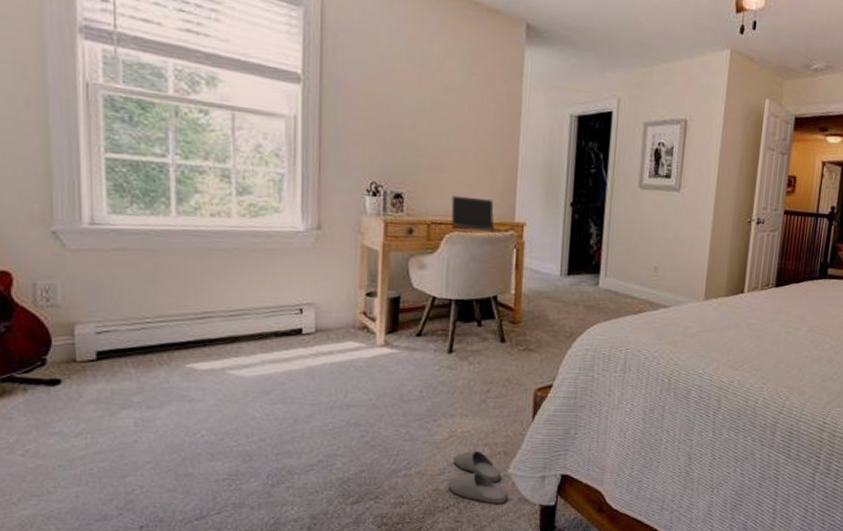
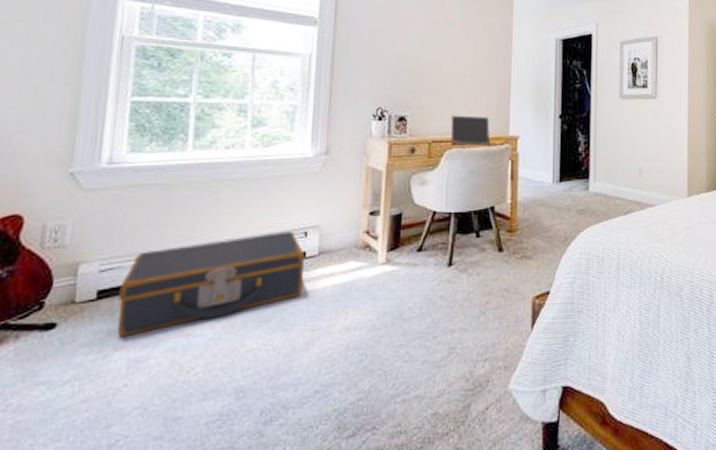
suitcase: none [118,306,302,396] -> present [116,231,305,336]
slippers: present [448,450,508,505] -> none [447,366,509,426]

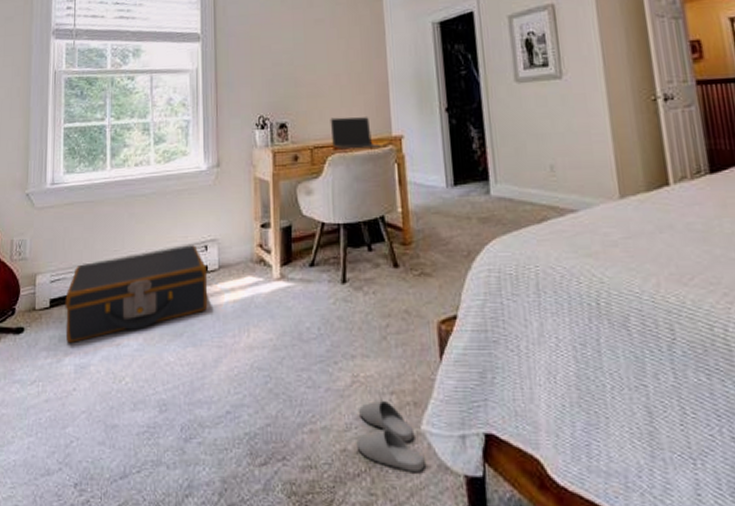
slippers: none [447,366,509,426] -> present [356,400,425,473]

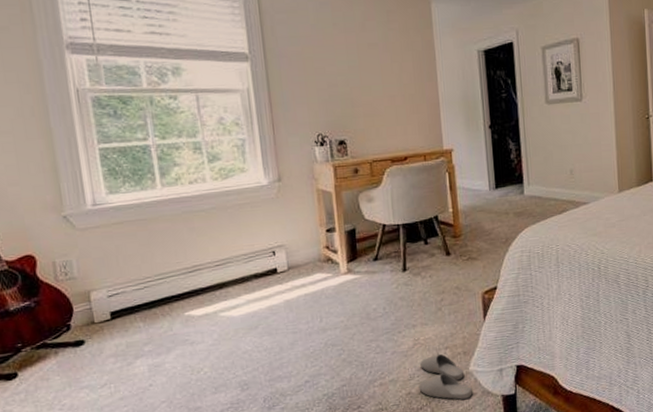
suitcase: present [65,245,208,342] -> none [127,251,280,347]
laptop: present [330,117,381,151] -> none [387,134,434,164]

